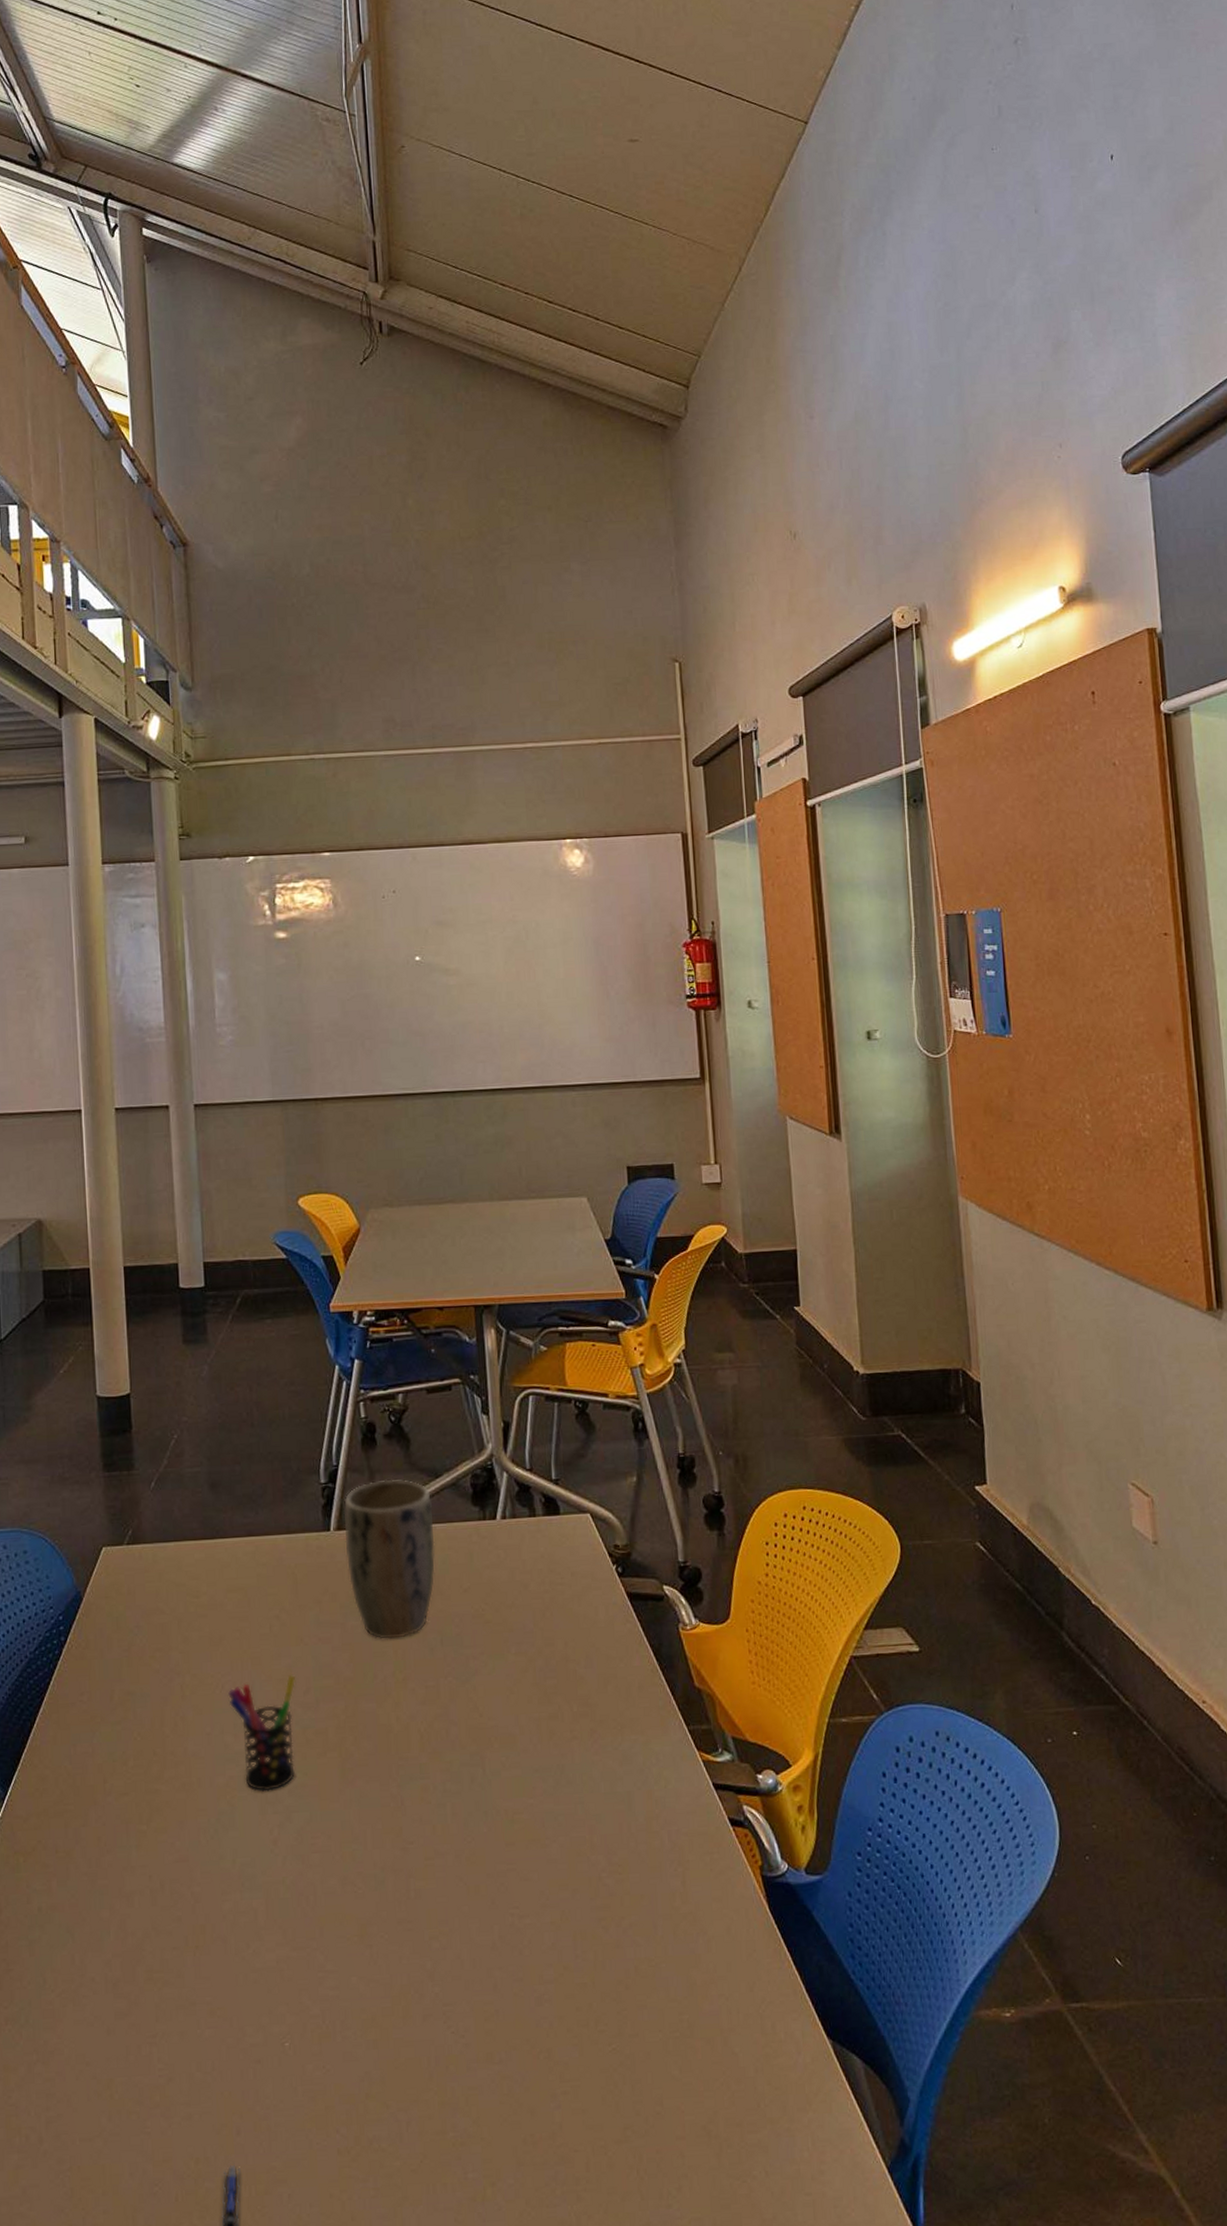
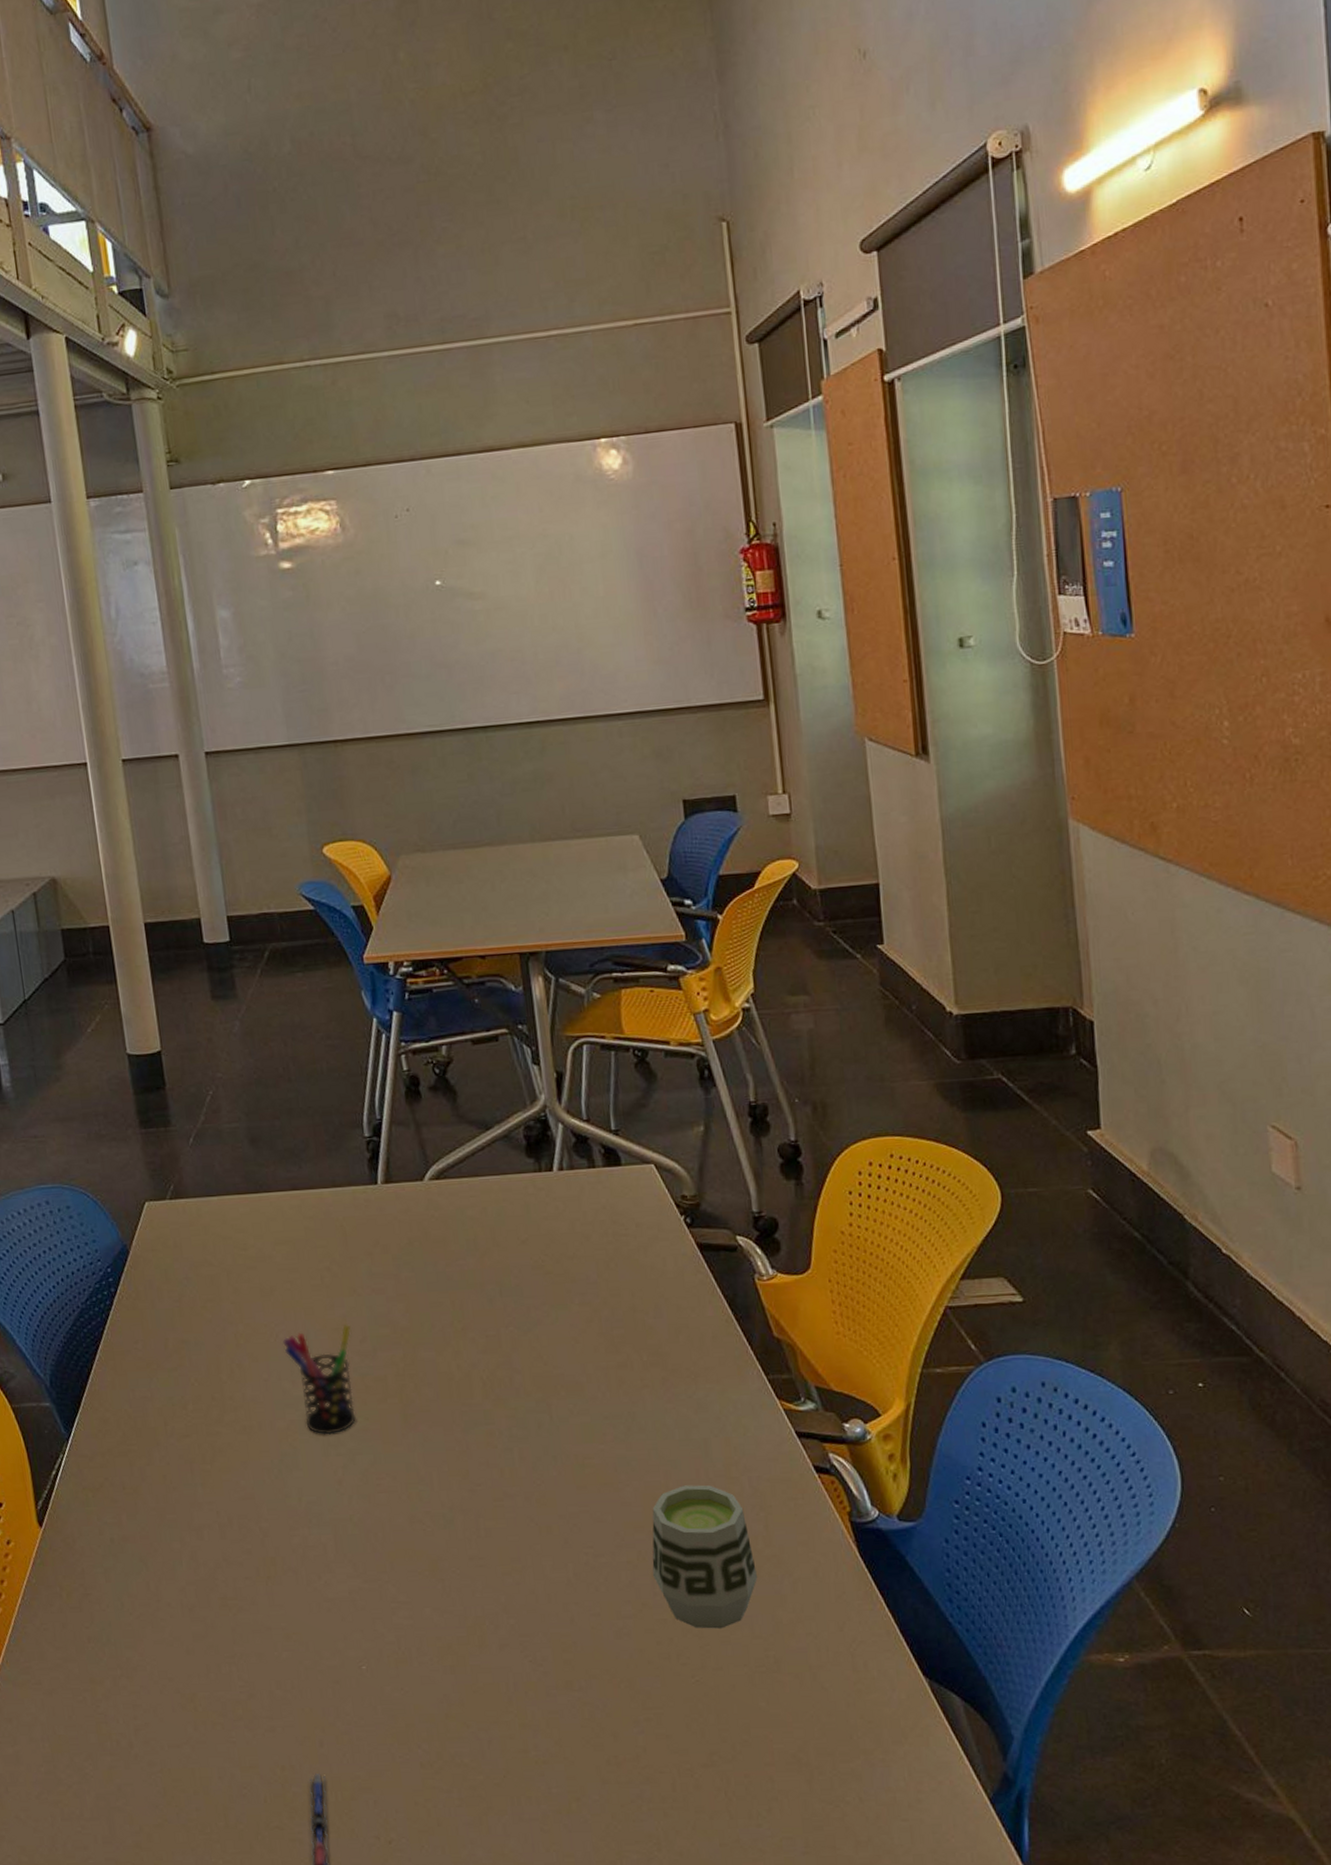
plant pot: present [343,1479,435,1640] -> none [390,1132,490,1290]
cup: none [574,1840,675,1993] -> present [652,1485,758,1629]

